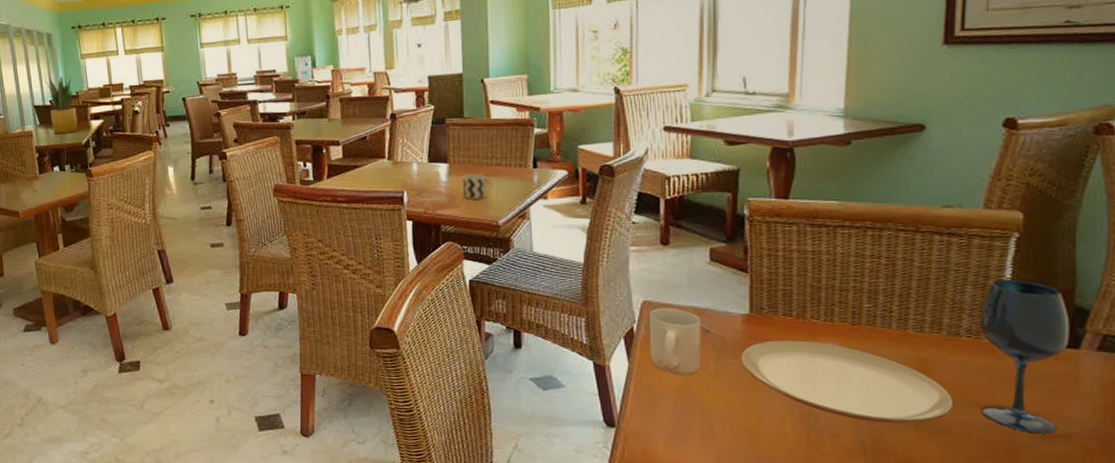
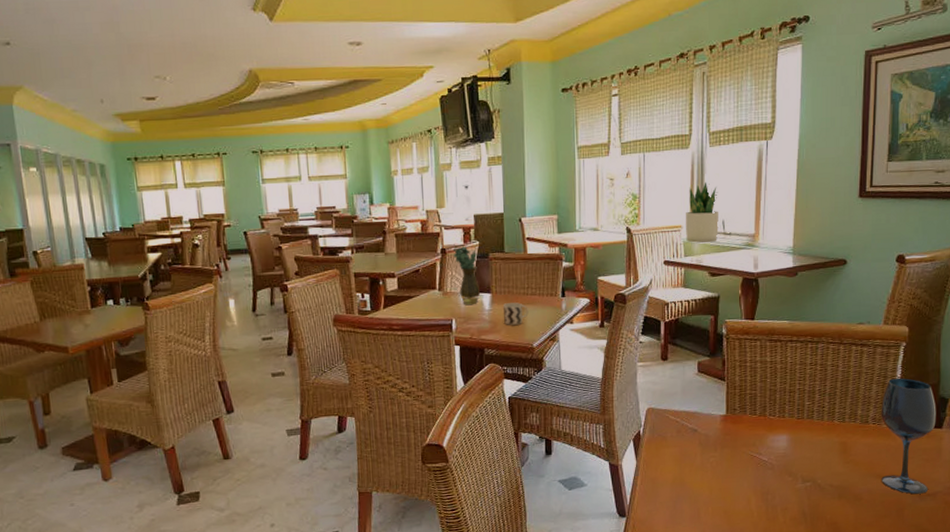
planter: present [45,75,78,135] -> none [97,207,134,268]
vase: none [404,109,436,175] -> present [453,244,481,305]
cup: present [648,307,702,375] -> none [652,412,692,469]
planter: none [691,30,738,105] -> present [685,181,719,243]
plate: present [741,340,954,423] -> none [720,434,864,495]

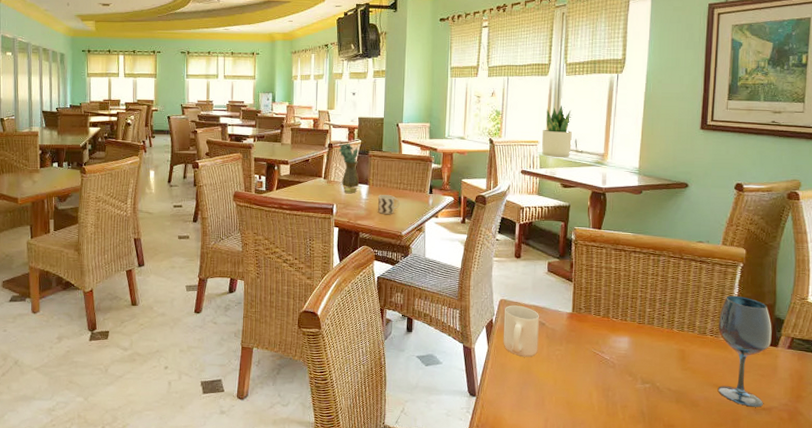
cup: none [652,412,692,469] -> present [503,305,540,358]

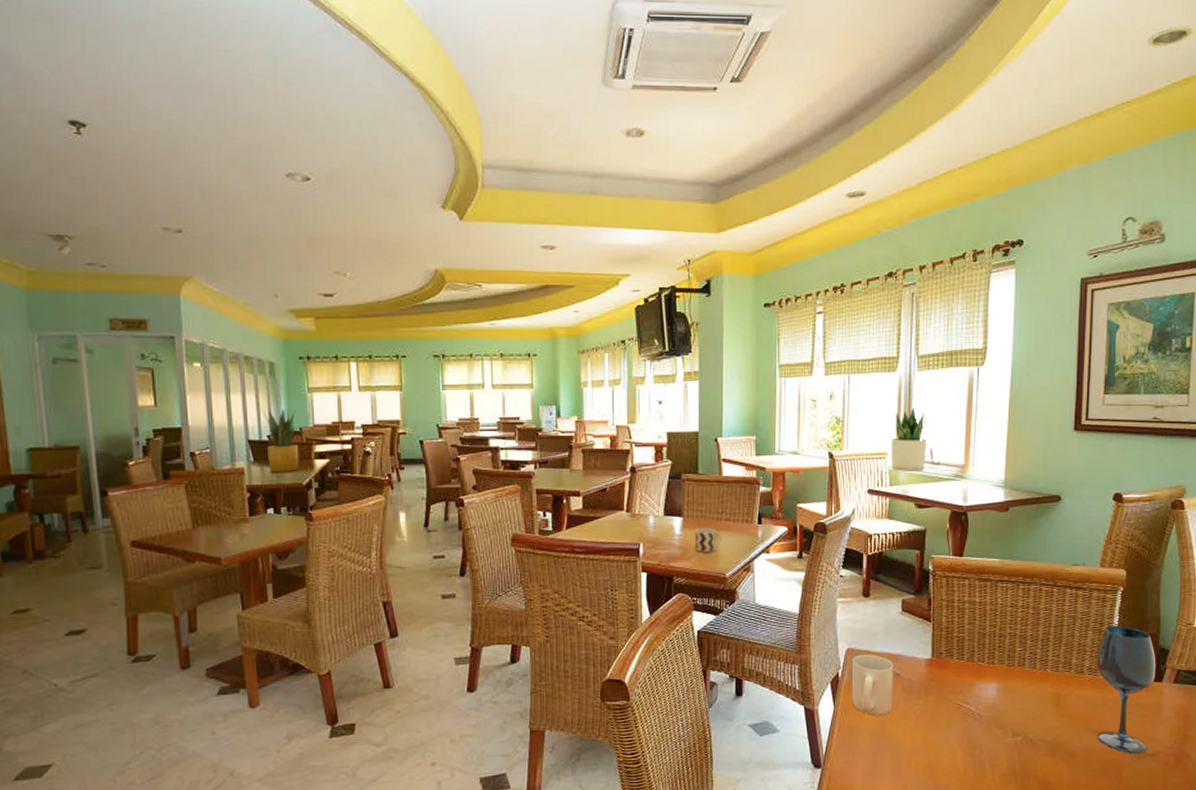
planter: none [54,88,78,137] -> present [263,409,300,473]
vase: present [338,141,360,193] -> none [643,463,671,528]

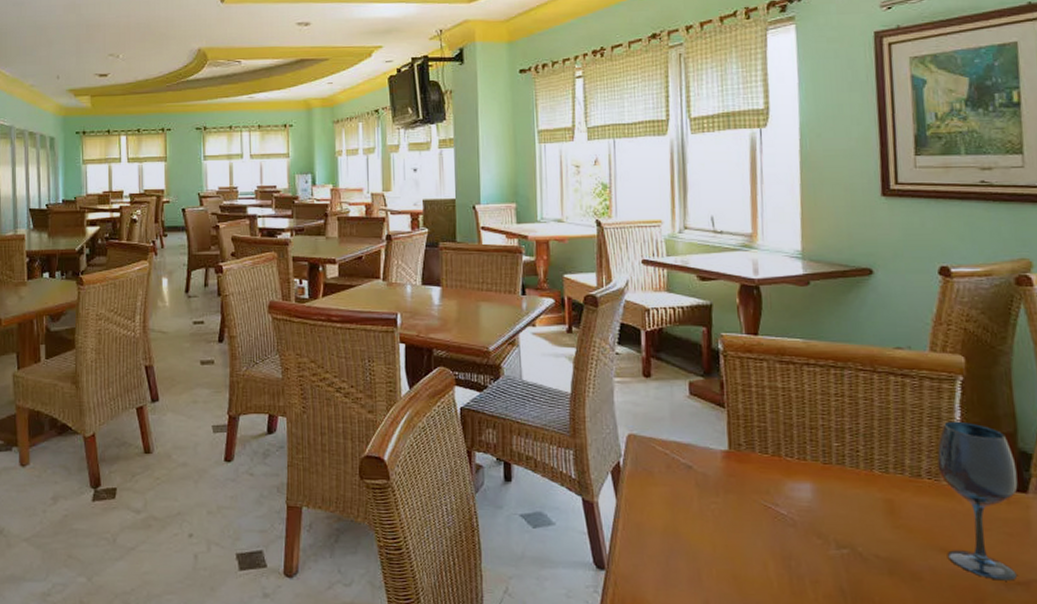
planter: present [263,409,300,473] -> none [43,179,73,239]
cup: present [694,528,722,552] -> none [454,299,484,324]
cup: present [851,654,894,716] -> none [634,441,686,514]
planter: present [890,407,926,473] -> none [665,172,707,242]

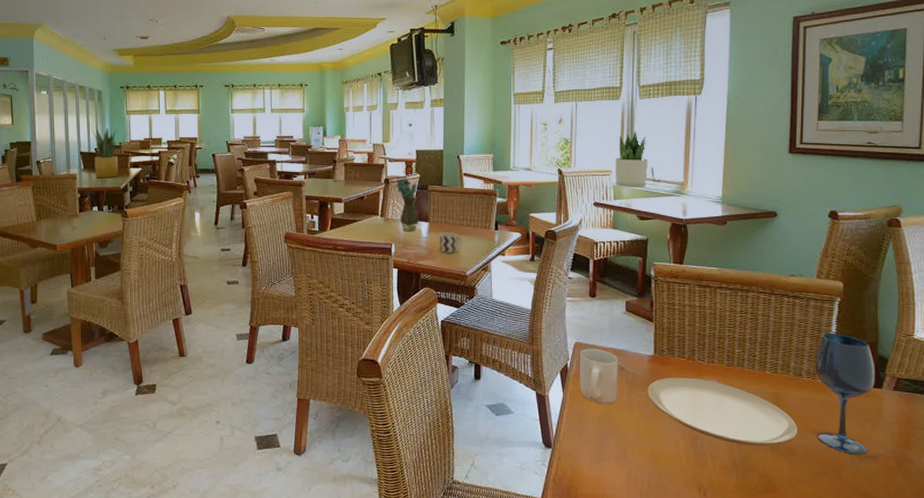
planter: none [43,179,73,239] -> present [92,127,118,178]
vase: none [399,231,430,298] -> present [395,175,419,231]
cup: none [454,299,484,324] -> present [439,232,463,253]
cup: none [634,441,686,514] -> present [579,348,619,405]
planter: none [665,172,707,242] -> present [615,131,648,188]
plate: none [723,478,922,568] -> present [647,377,798,446]

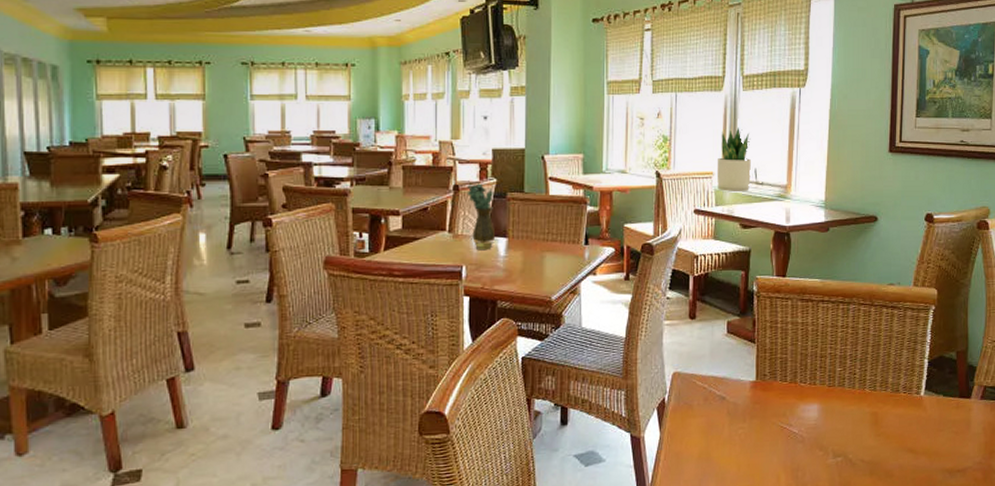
planter: present [92,127,118,178] -> none [43,117,84,189]
cup: present [439,232,463,253] -> none [519,249,548,275]
cup: present [579,348,619,405] -> none [677,377,720,442]
plate: present [647,377,798,446] -> none [749,402,895,472]
wineglass: present [815,333,875,455] -> none [911,343,965,471]

